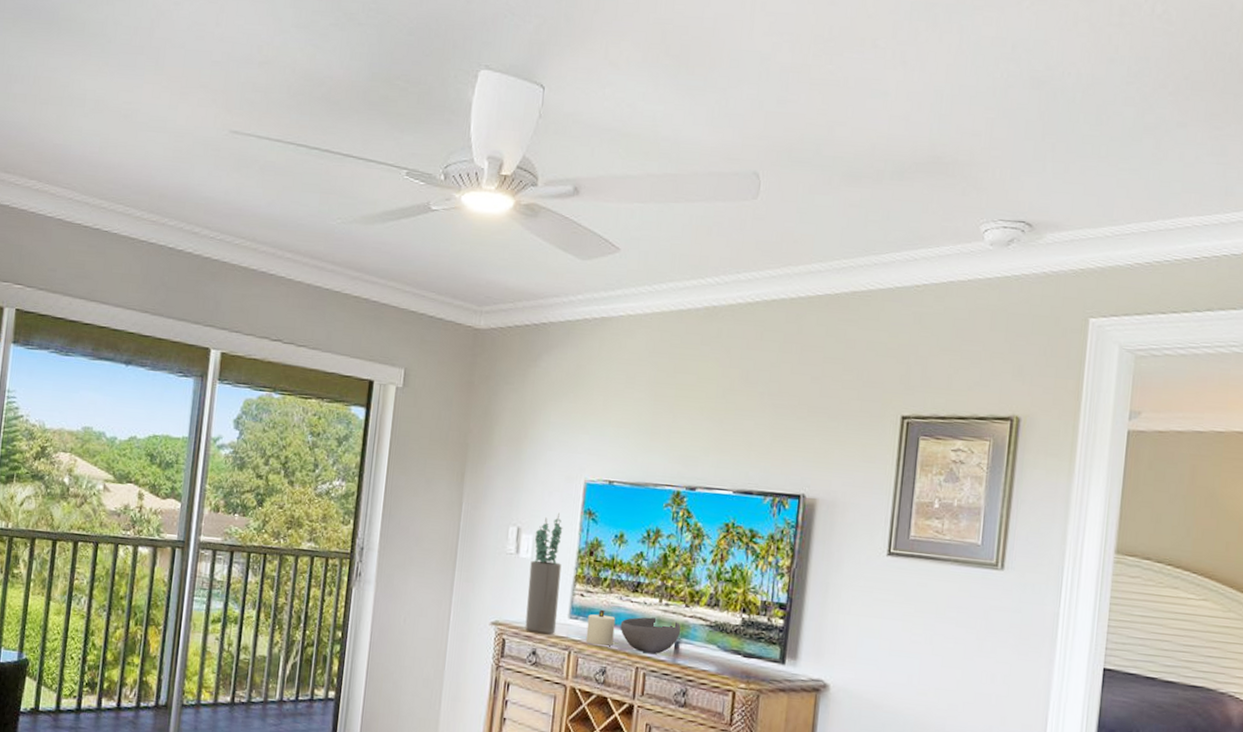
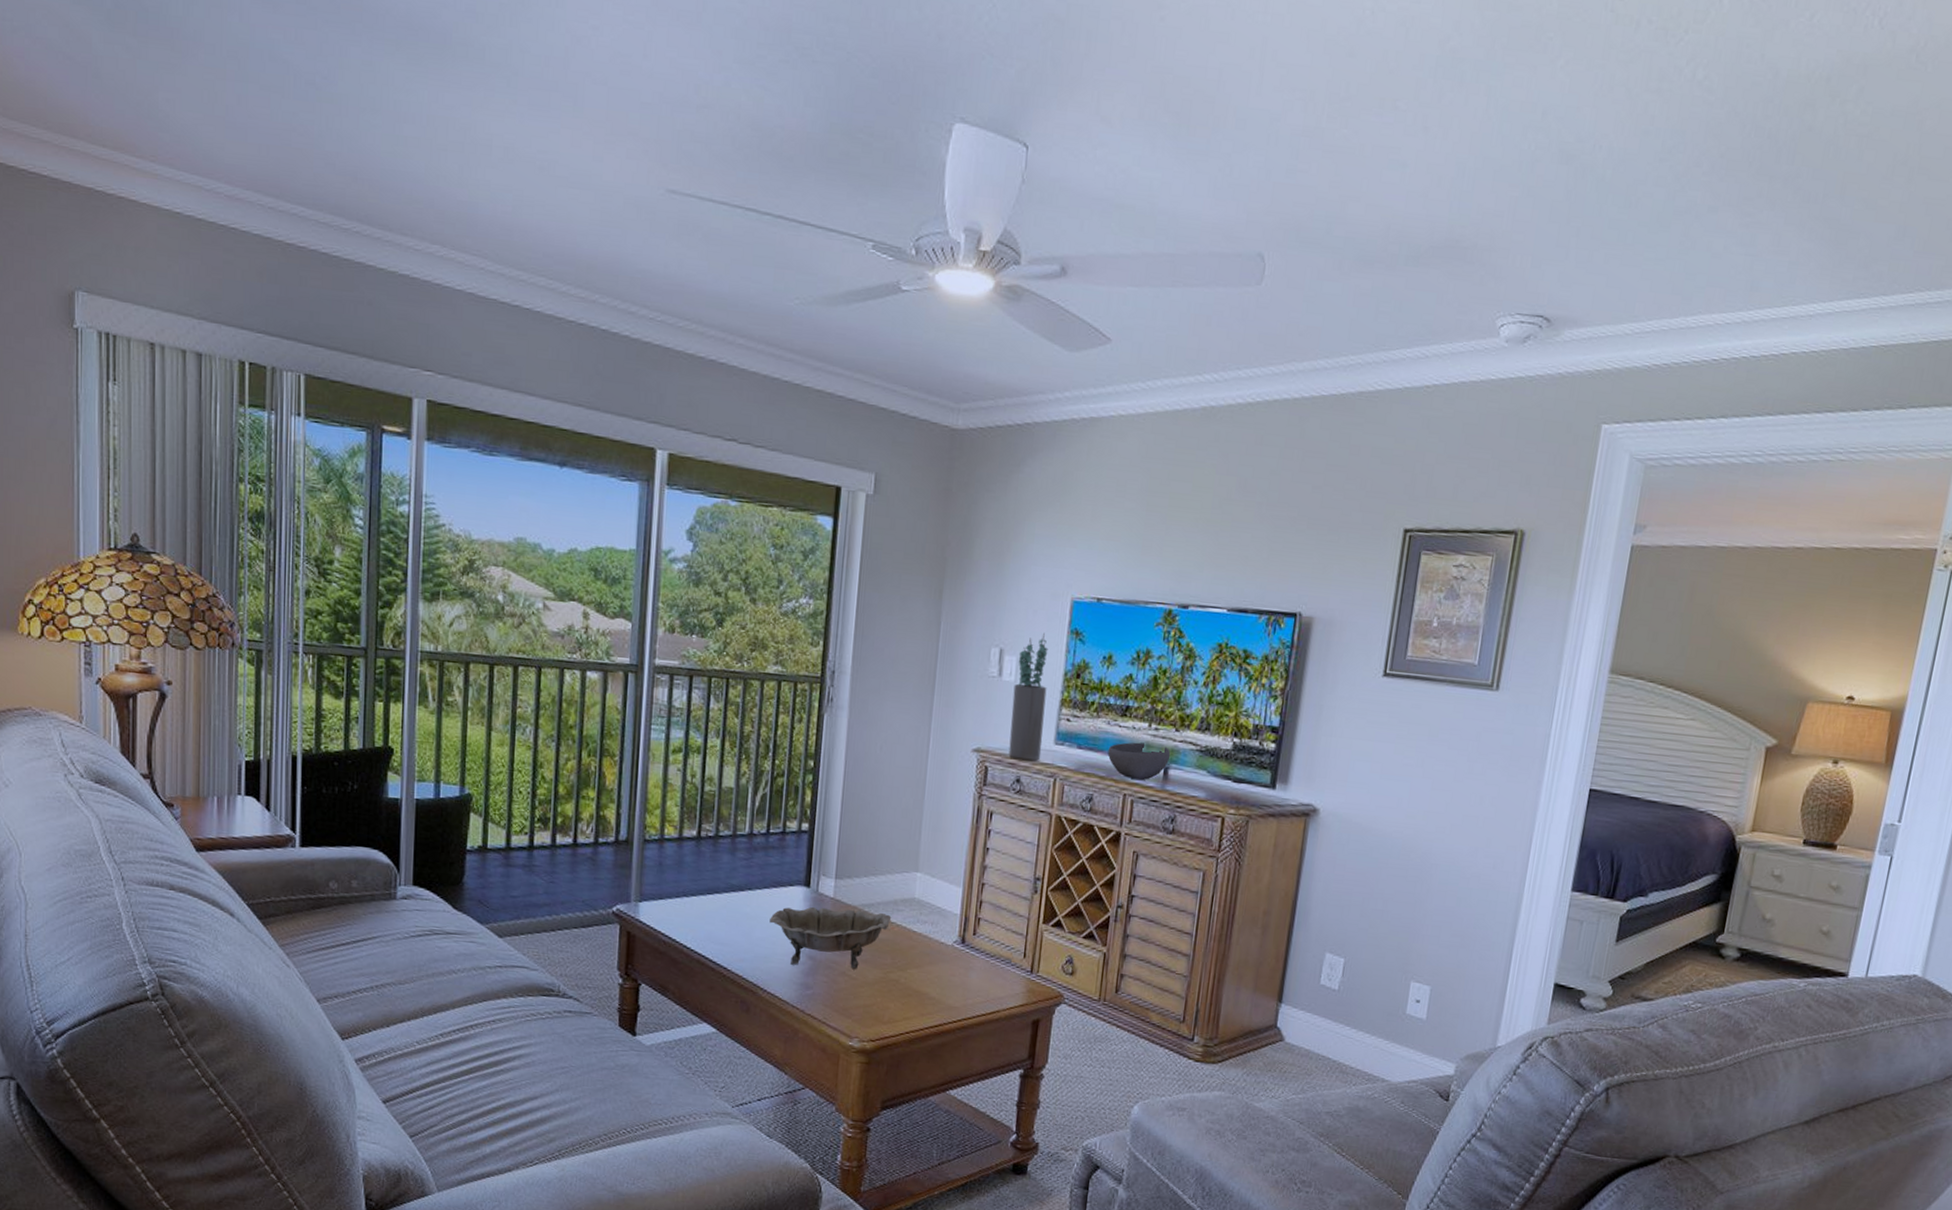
candle: present [585,609,616,646] -> none [1072,734,1103,773]

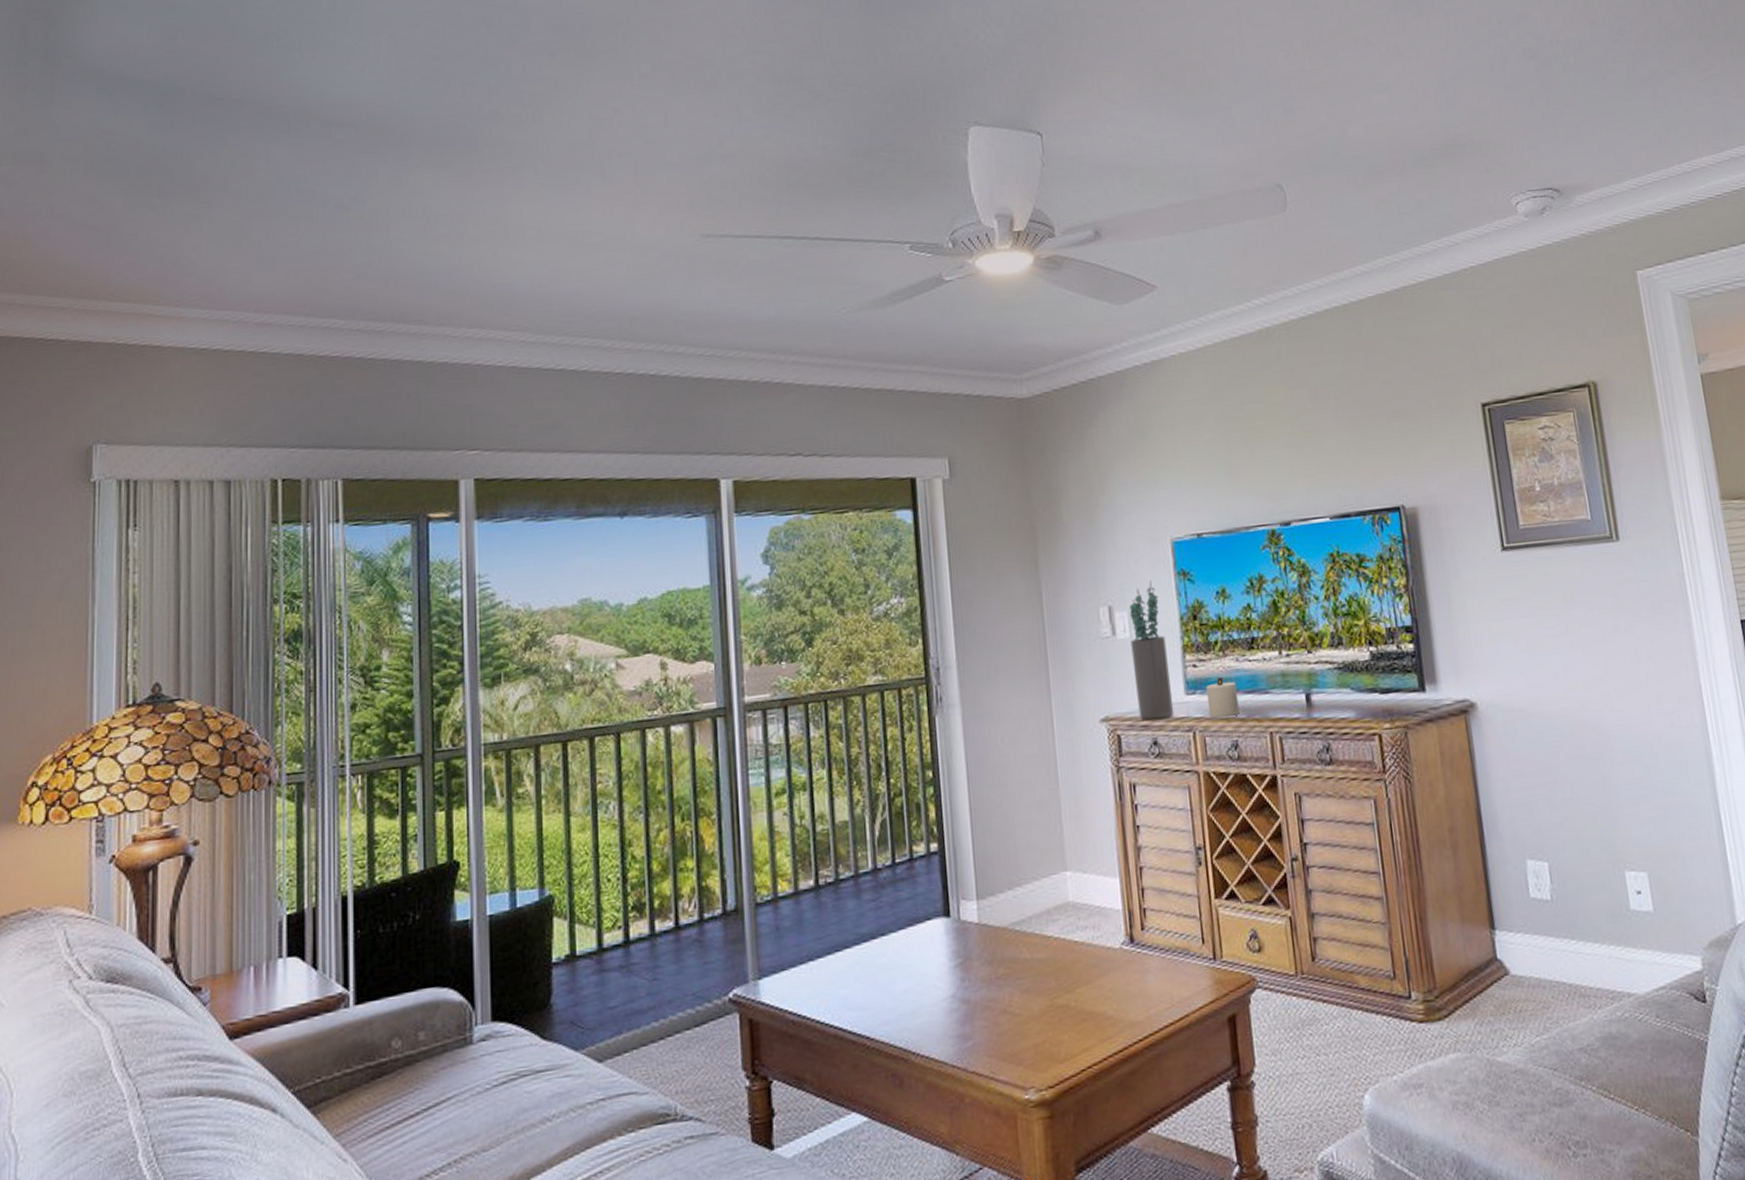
decorative bowl: present [769,907,892,970] -> none [910,928,1047,1015]
candle: none [1072,734,1103,773] -> present [1206,676,1240,719]
decorative bowl: present [1107,742,1171,780] -> none [1242,671,1310,714]

